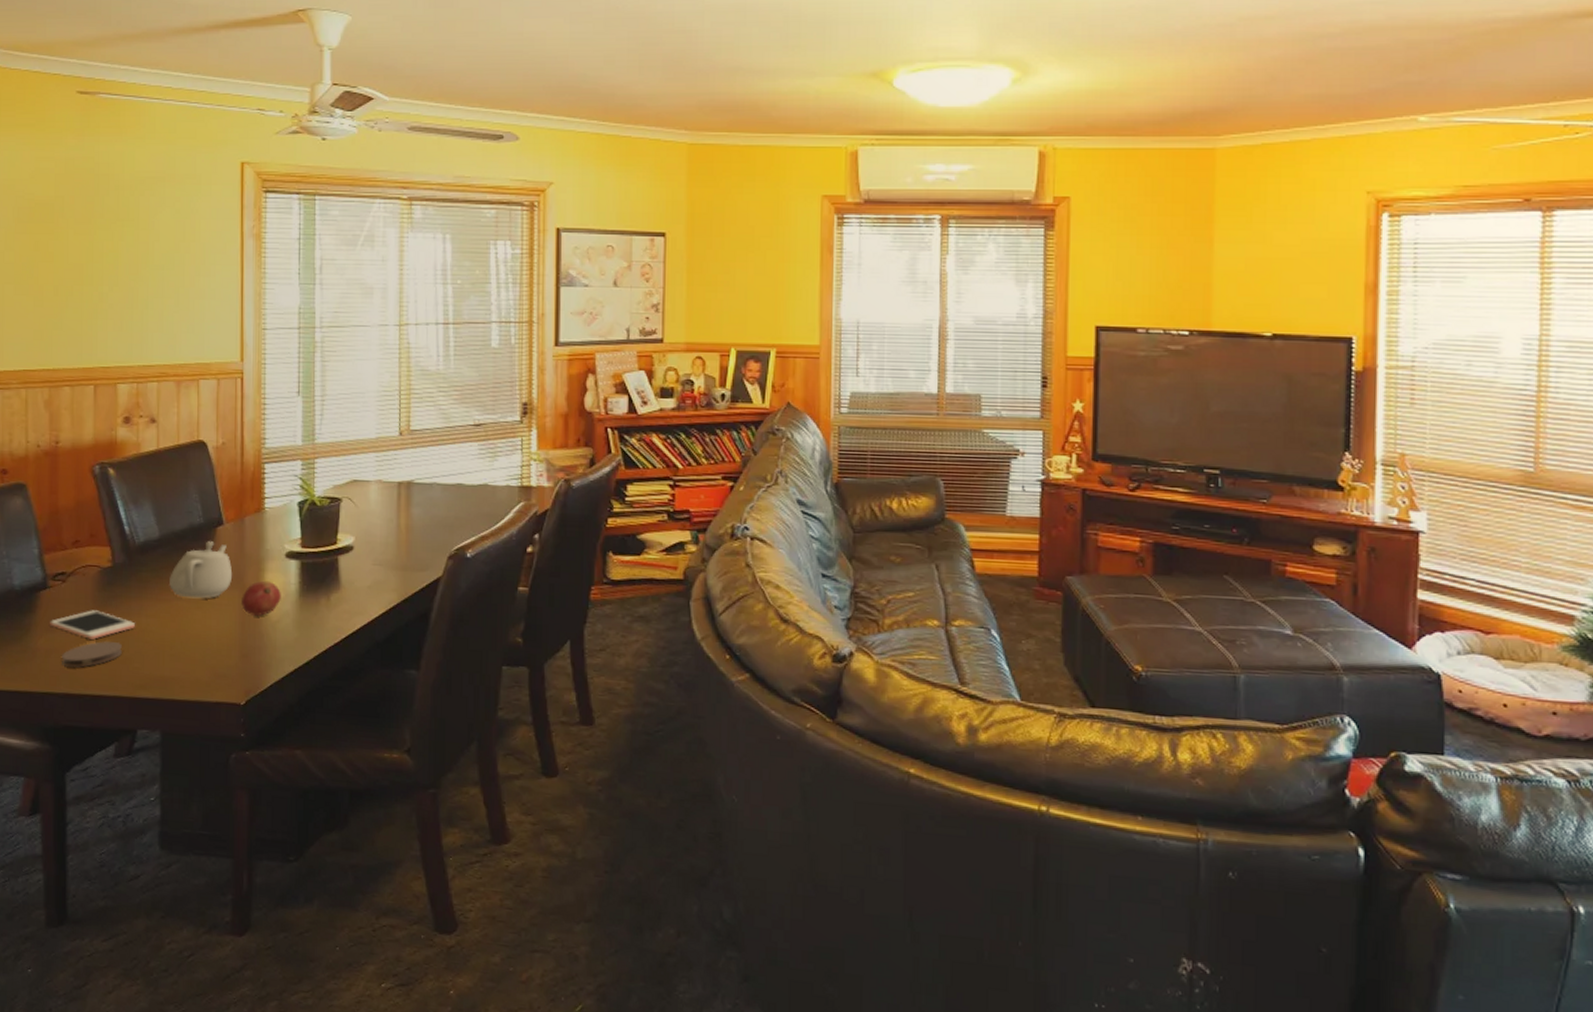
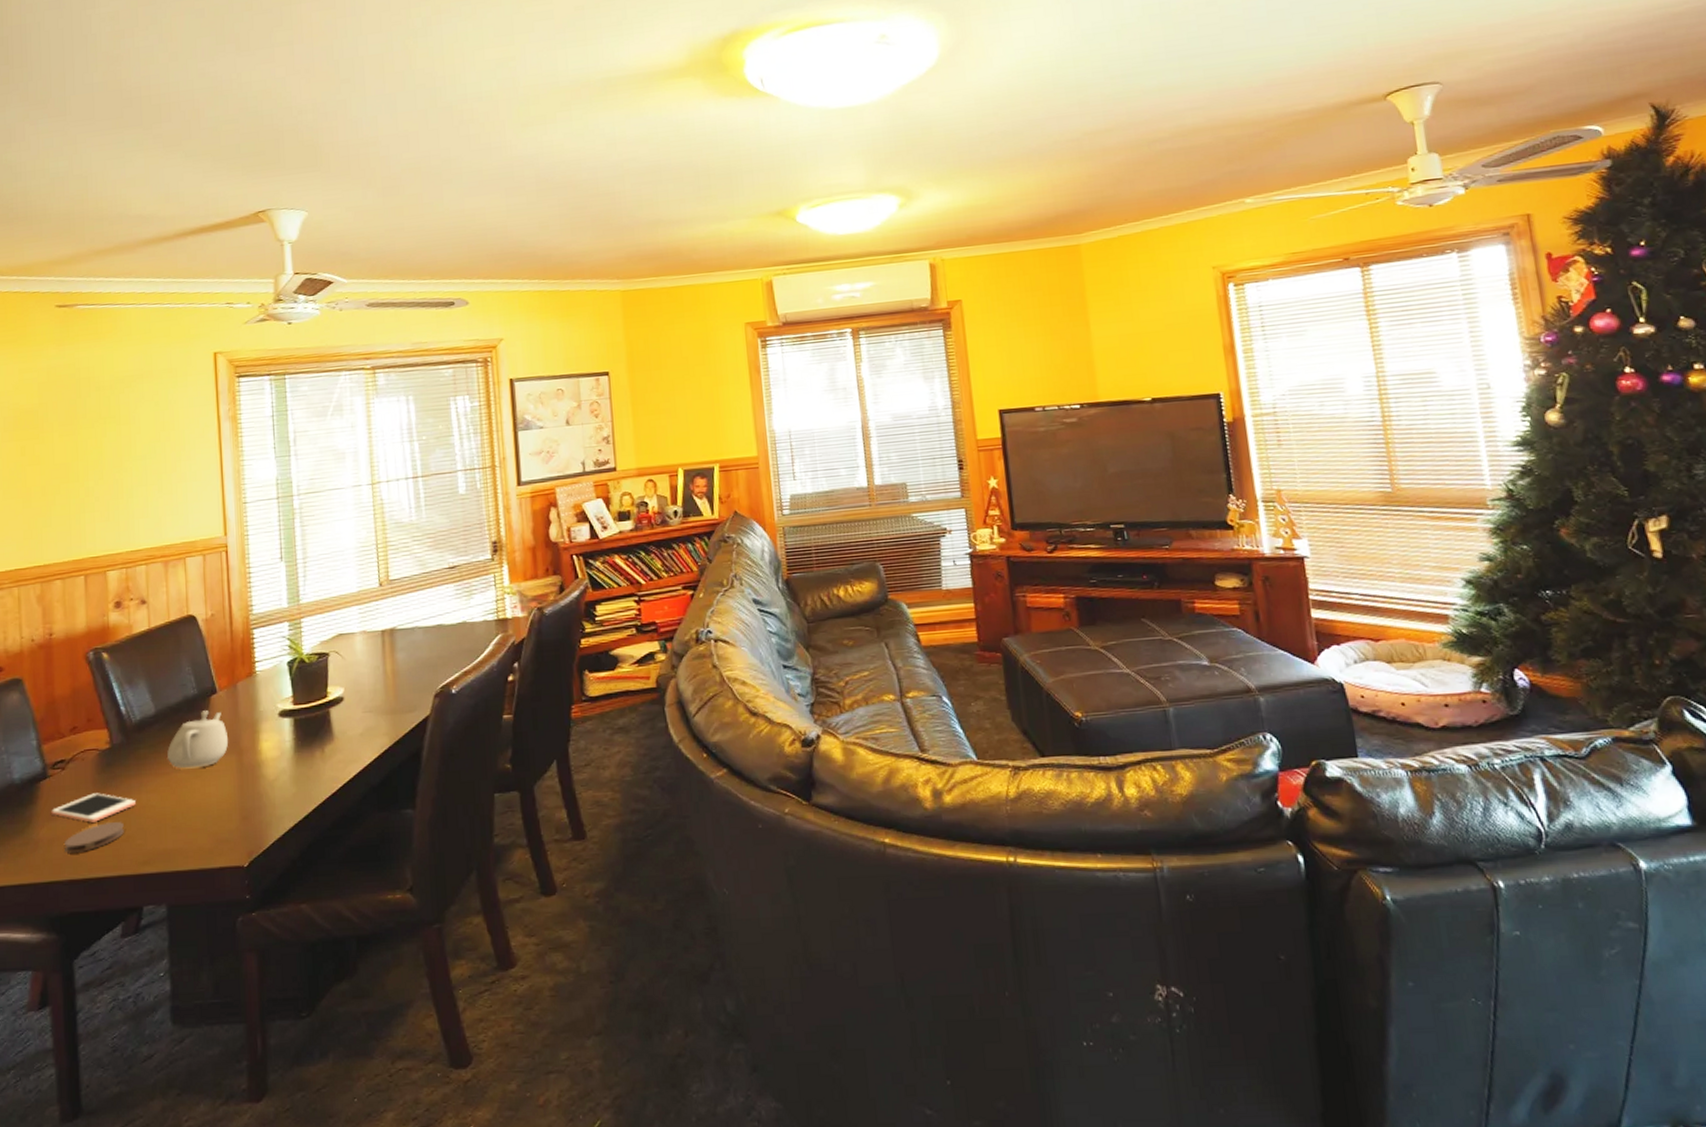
fruit: present [242,580,281,616] -> none [239,741,277,777]

